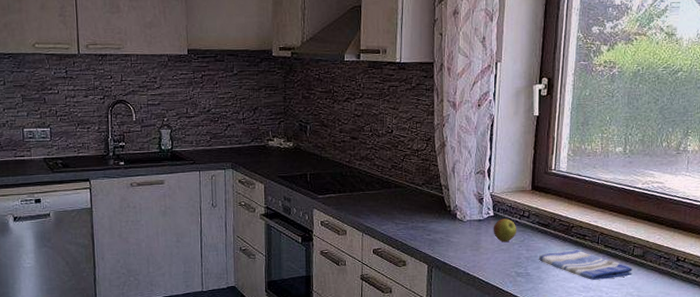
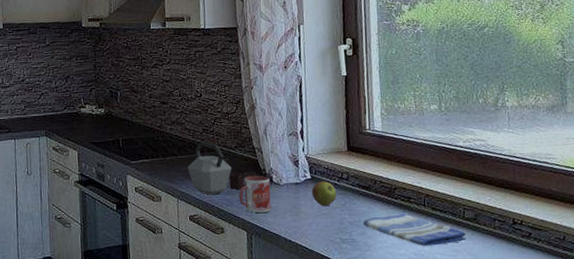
kettle: none [374,177,441,230] -> present [187,141,257,195]
mug: none [423,212,454,247] -> present [239,175,271,213]

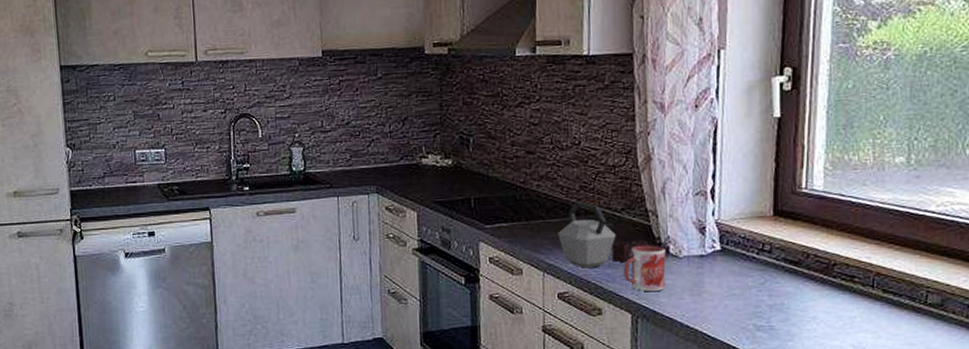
apple: present [311,181,337,207] -> none [720,253,755,286]
dish towel: present [362,212,466,246] -> none [786,295,926,337]

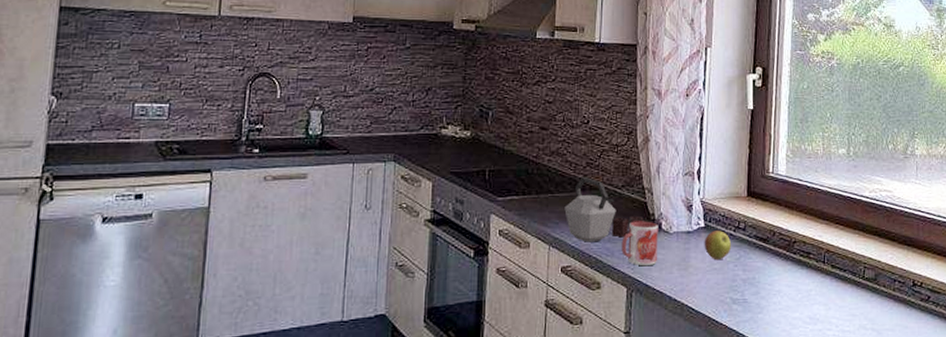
apple: none [720,253,755,286] -> present [704,230,732,261]

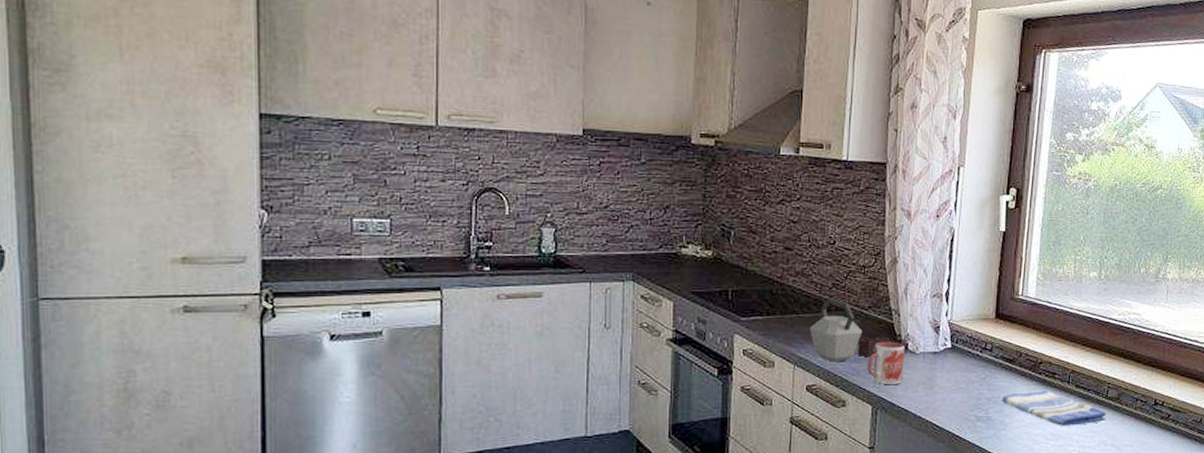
apple: present [704,230,732,261] -> none [950,351,978,380]
dish towel: none [757,270,864,309] -> present [1001,389,1106,426]

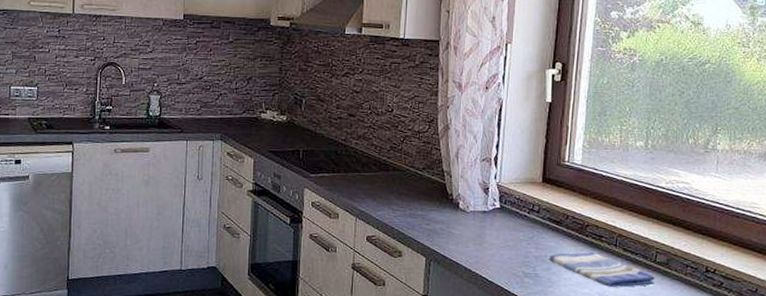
kettle: present [810,298,890,362] -> none [370,159,443,217]
mug: present [867,341,905,384] -> none [421,200,456,239]

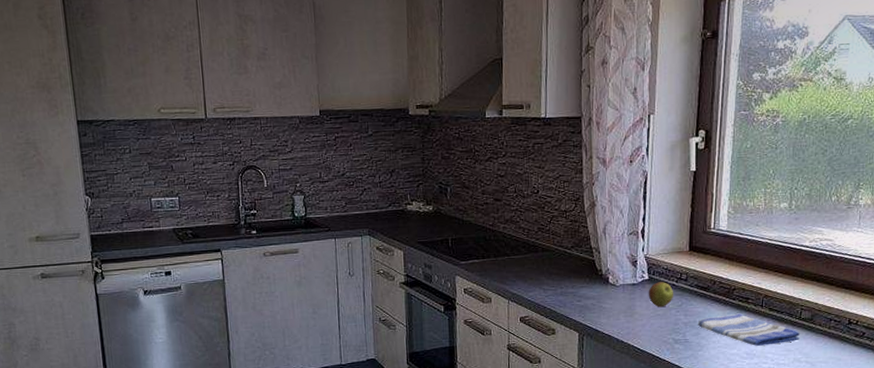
apple: none [499,212,526,238] -> present [648,282,674,308]

